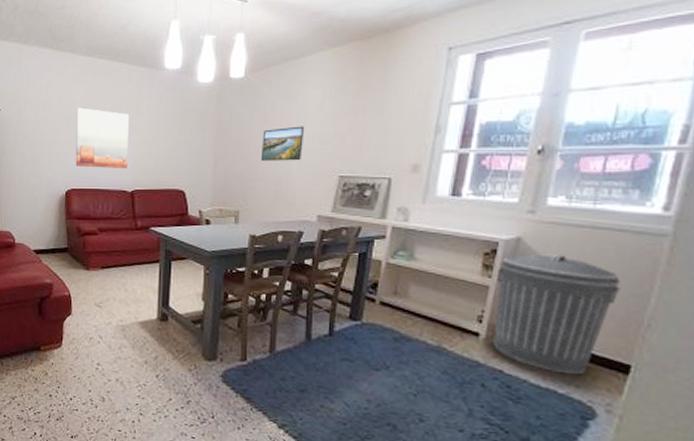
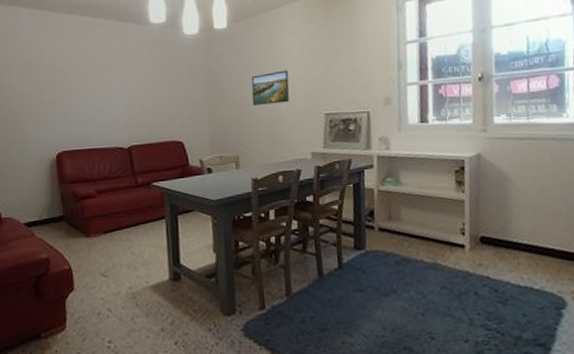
wall art: present [75,107,129,169] -> none [61,66,121,127]
trash can: present [493,254,620,375] -> none [468,165,561,271]

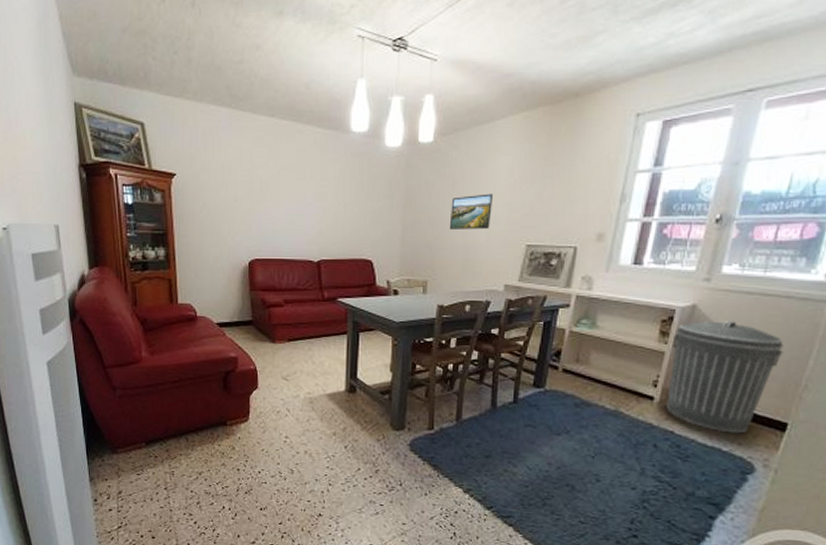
trash can: none [468,165,561,271] -> present [666,321,784,434]

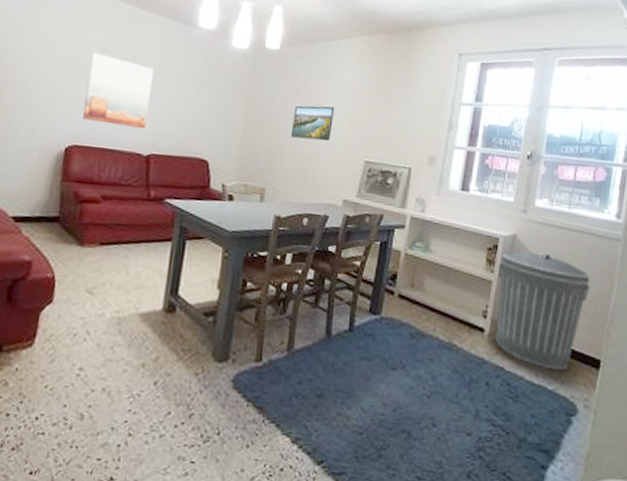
wall art: none [258,172,314,238] -> present [82,52,153,130]

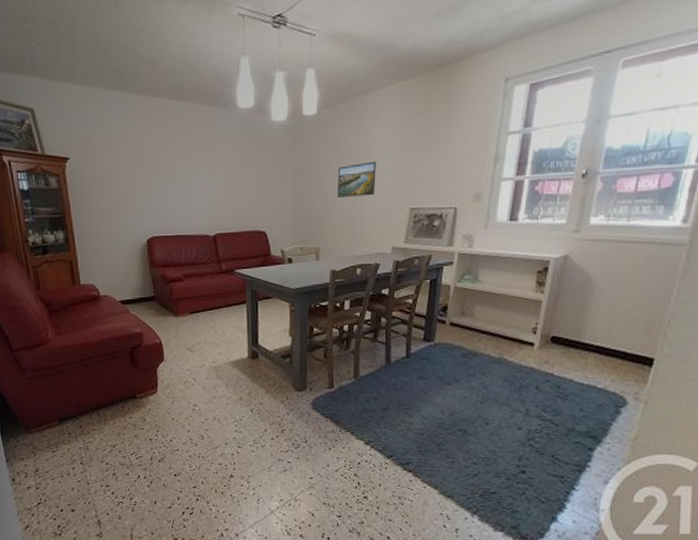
wall art: present [82,52,153,130] -> none [150,152,208,214]
trash can: present [496,251,590,371] -> none [546,268,647,371]

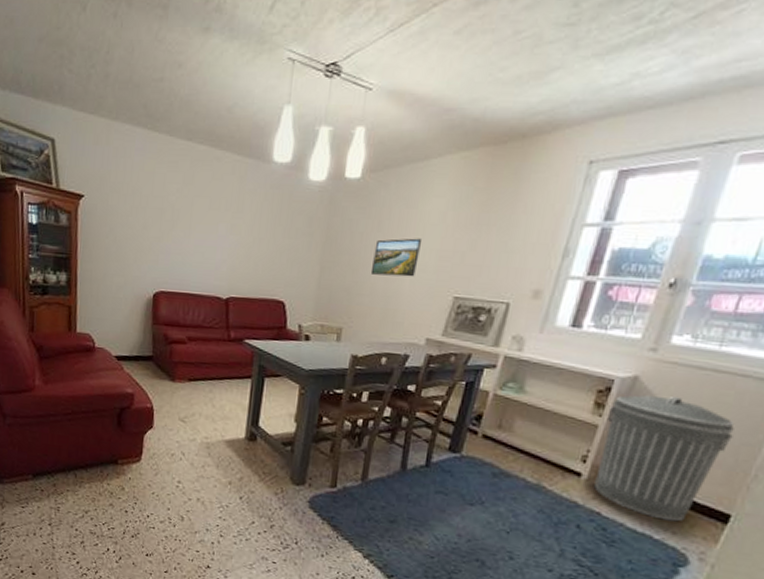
trash can: none [546,268,647,371] -> present [594,395,734,522]

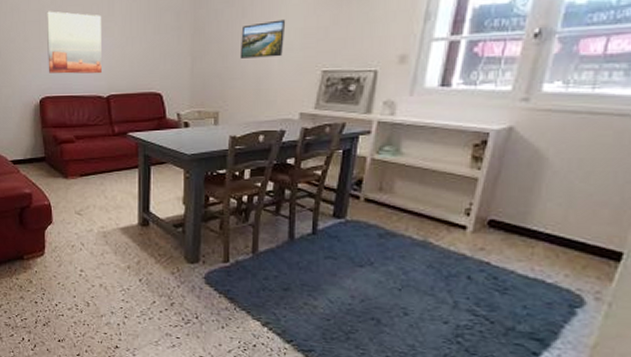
wall art: none [166,199,229,274] -> present [46,11,102,74]
trash can: present [594,395,734,522] -> none [481,143,617,264]

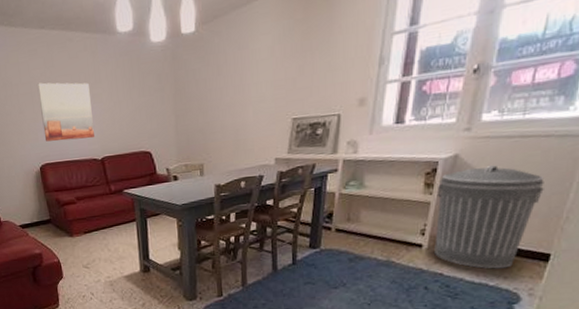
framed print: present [239,19,286,59] -> none [218,74,258,113]
trash can: none [481,143,617,264] -> present [435,165,544,269]

